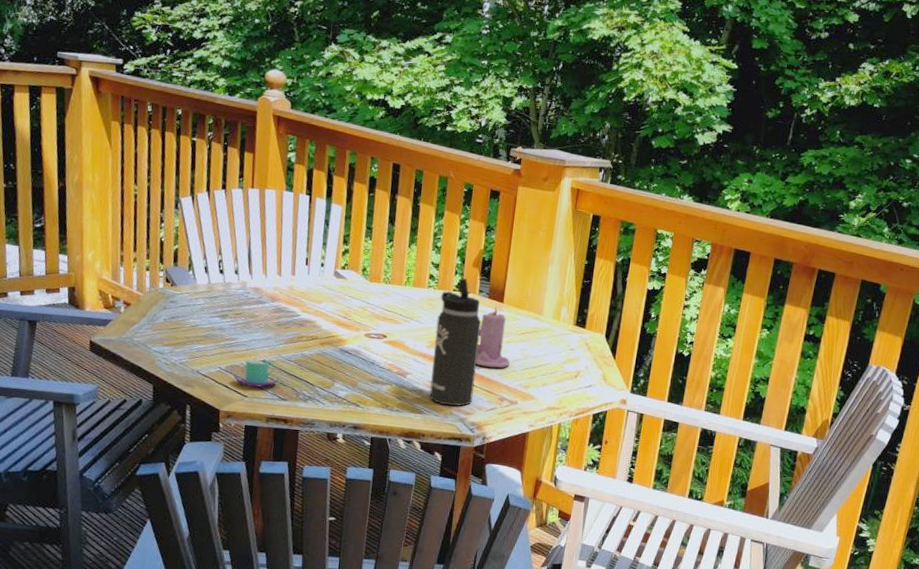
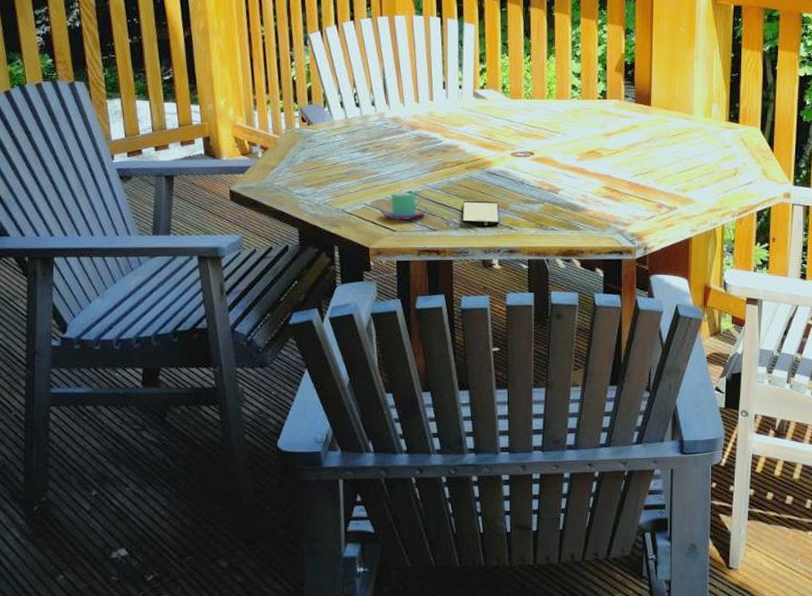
smartphone: none [311,374,348,401] -> present [462,200,499,226]
thermos bottle: present [429,278,482,406] -> none [583,85,630,219]
candle: present [475,306,510,368] -> none [629,110,664,174]

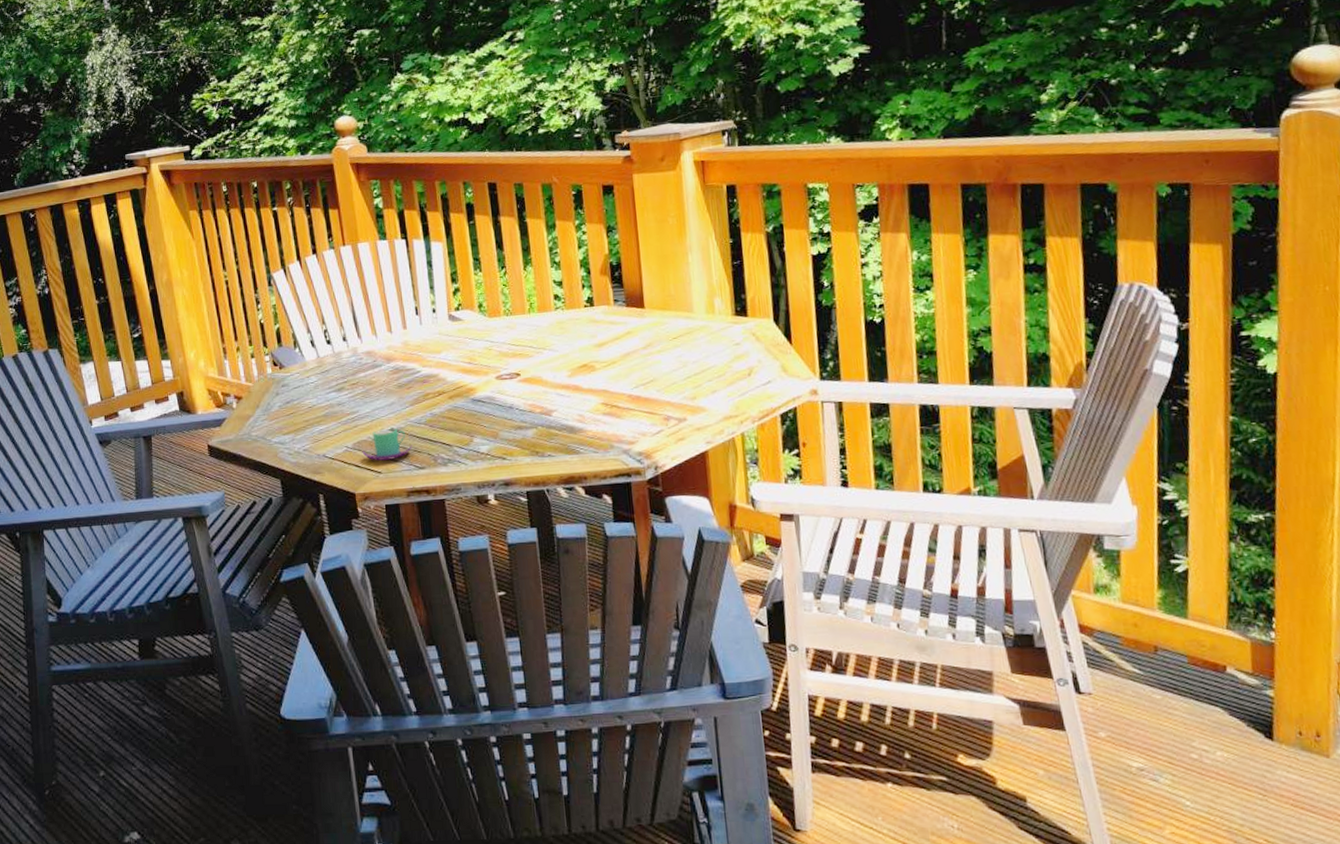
smartphone: present [462,200,499,226] -> none [449,431,491,460]

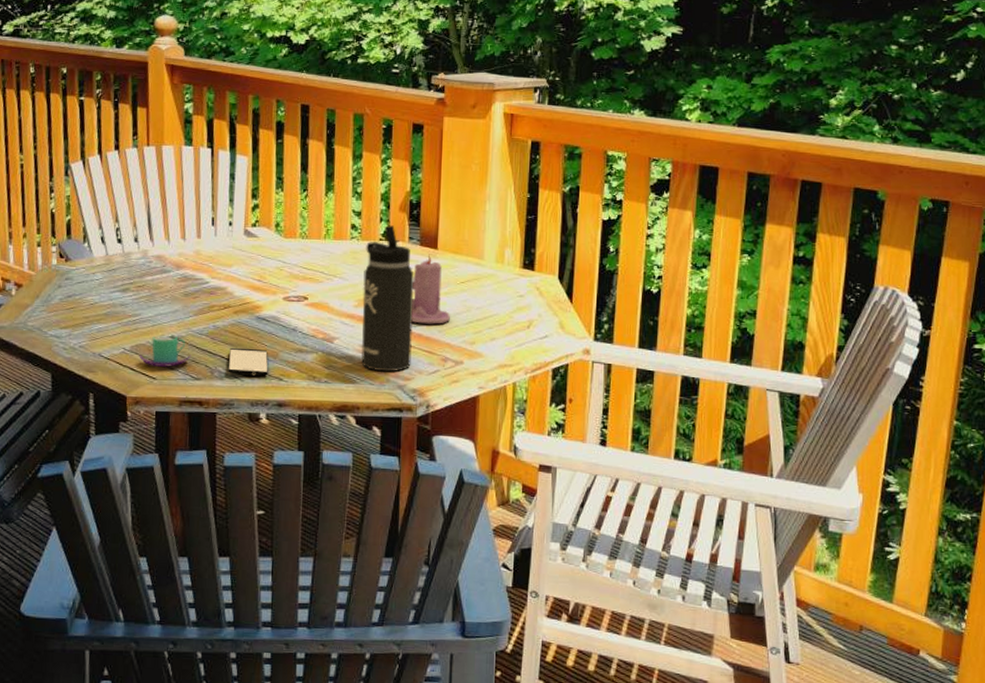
smartphone: none [449,431,491,460] -> present [228,347,269,377]
thermos bottle: none [571,290,633,439] -> present [361,225,414,372]
candle: none [623,314,667,386] -> present [411,254,450,324]

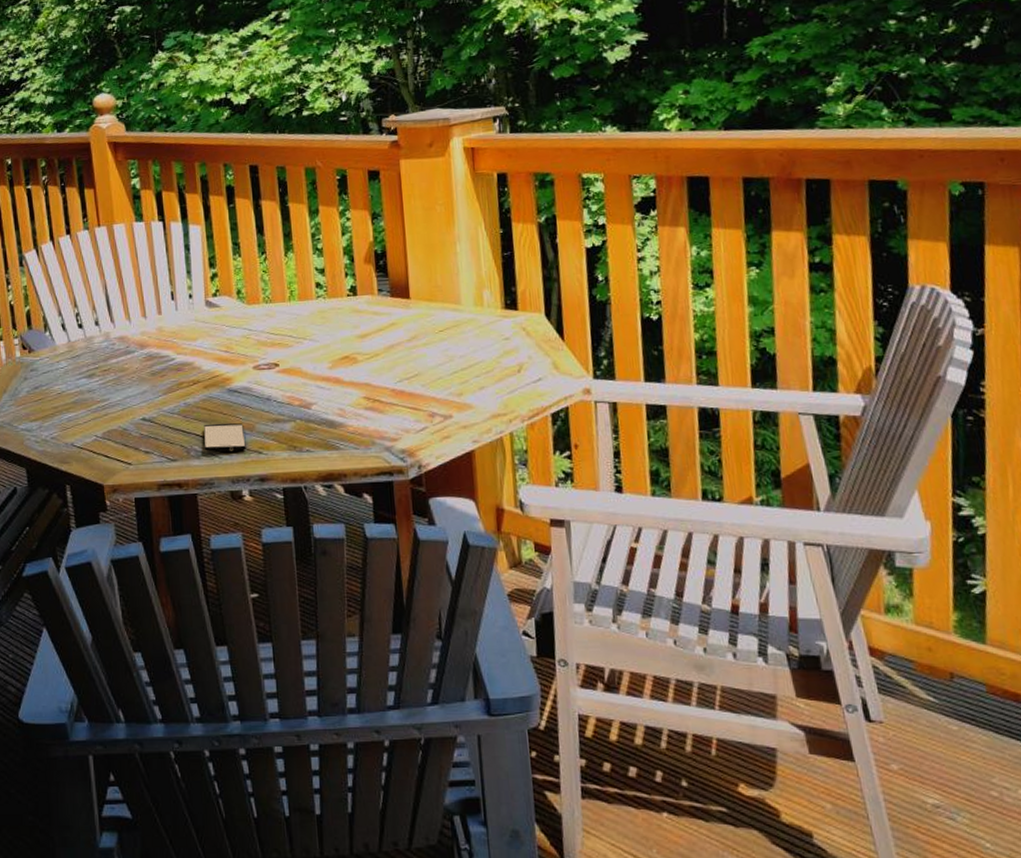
teacup: present [139,336,192,368] -> none [112,418,165,452]
thermos bottle: present [361,225,414,372] -> none [333,279,396,435]
candle: present [411,254,450,324] -> none [387,304,432,380]

